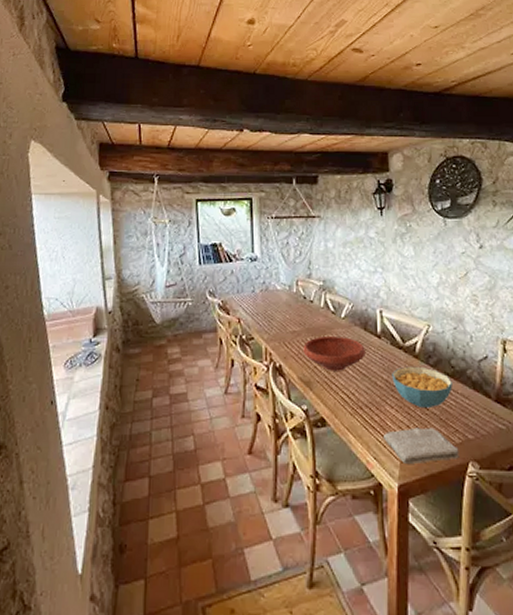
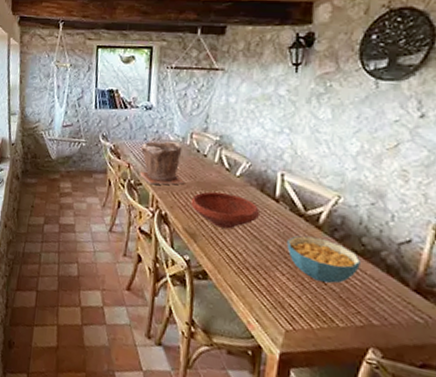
plant pot: none [249,291,294,338] -> present [140,141,184,185]
washcloth: present [384,427,459,465] -> none [269,298,358,342]

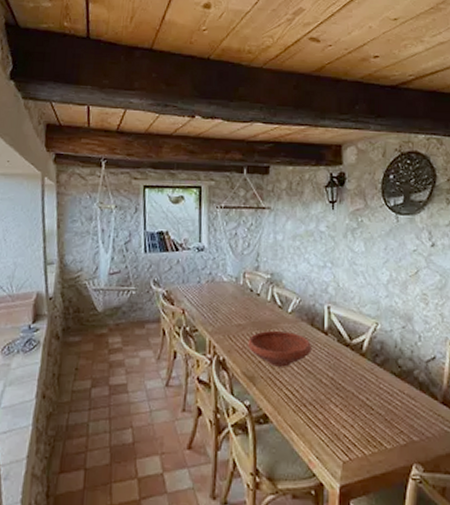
plant pot: present [140,141,184,185] -> none [194,283,240,330]
cereal bowl: present [287,235,360,283] -> none [338,364,399,409]

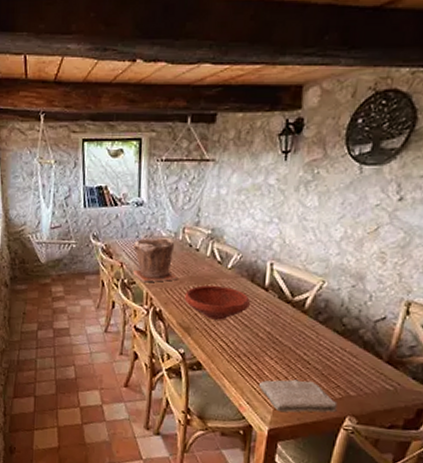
plant pot: none [194,283,240,330] -> present [132,238,177,283]
washcloth: none [327,427,403,466] -> present [259,379,338,413]

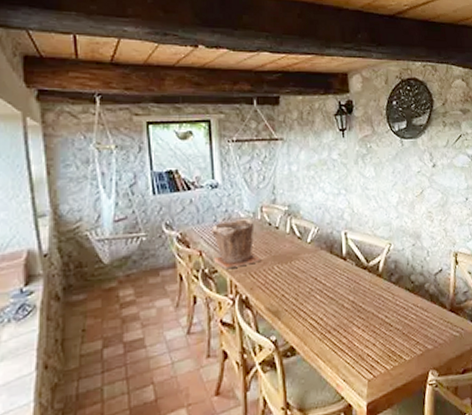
bowl: present [184,285,250,320] -> none [270,261,332,298]
washcloth: present [259,379,338,413] -> none [352,342,421,383]

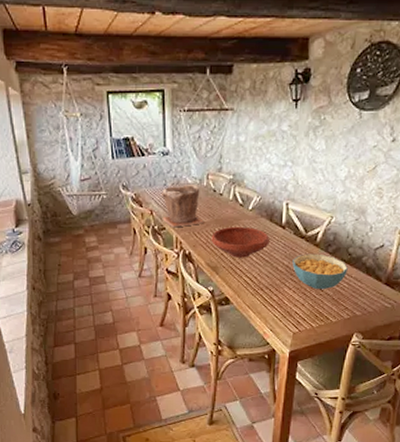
bowl: none [270,261,332,298] -> present [211,226,269,258]
cereal bowl: none [358,285,413,325] -> present [292,253,348,290]

